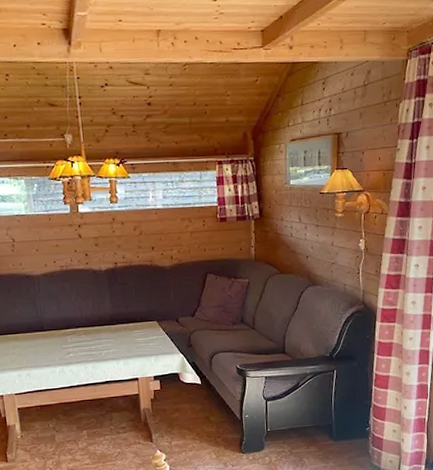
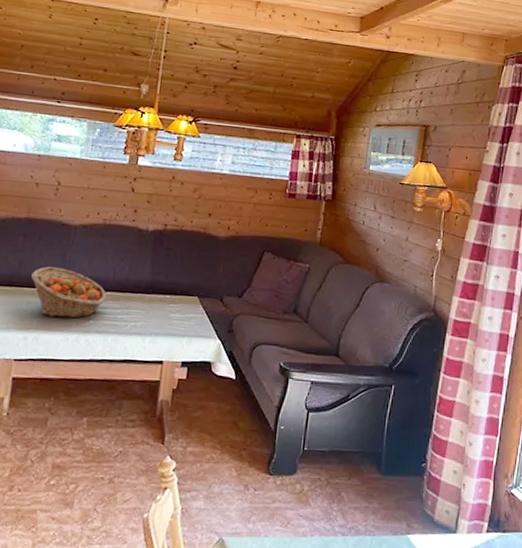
fruit basket: none [11,314,79,356] -> present [31,267,107,319]

